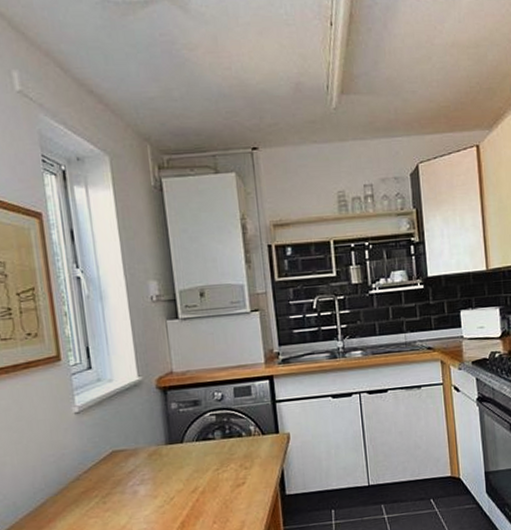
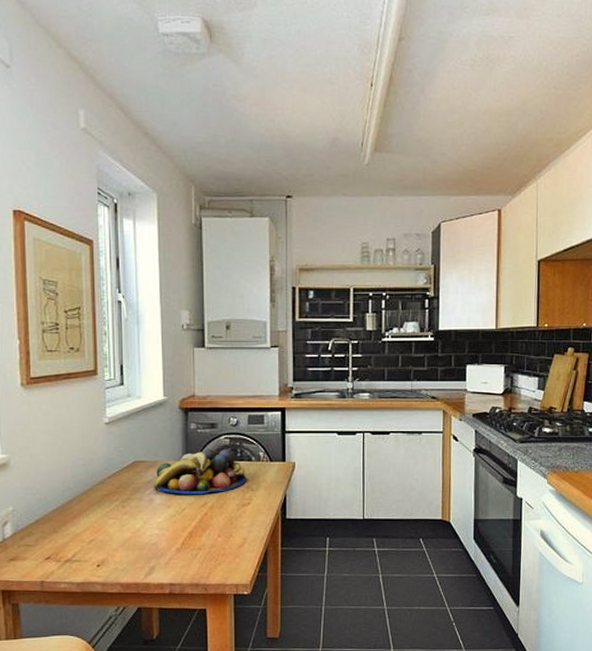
fruit bowl: none [136,427,239,483] -> present [154,448,247,495]

